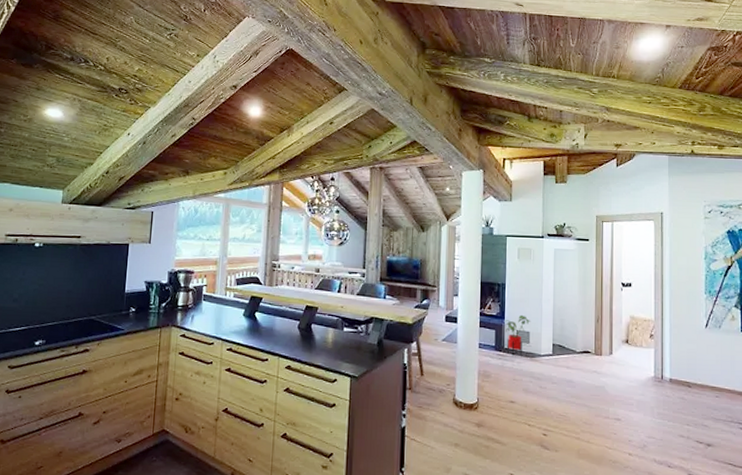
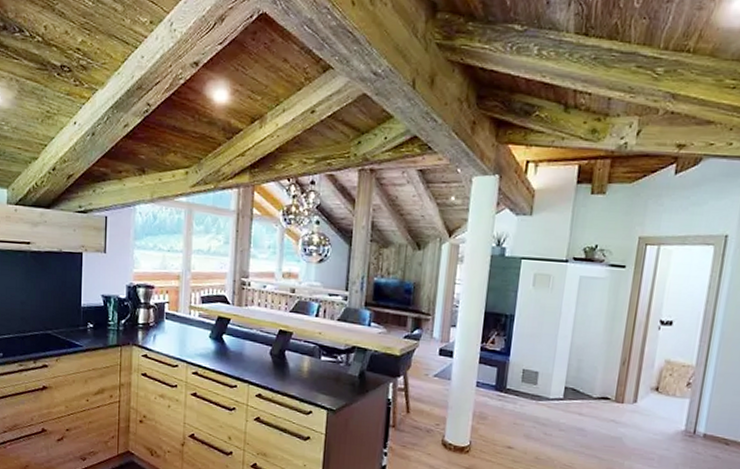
house plant: present [505,314,531,356] -> none [508,352,542,398]

